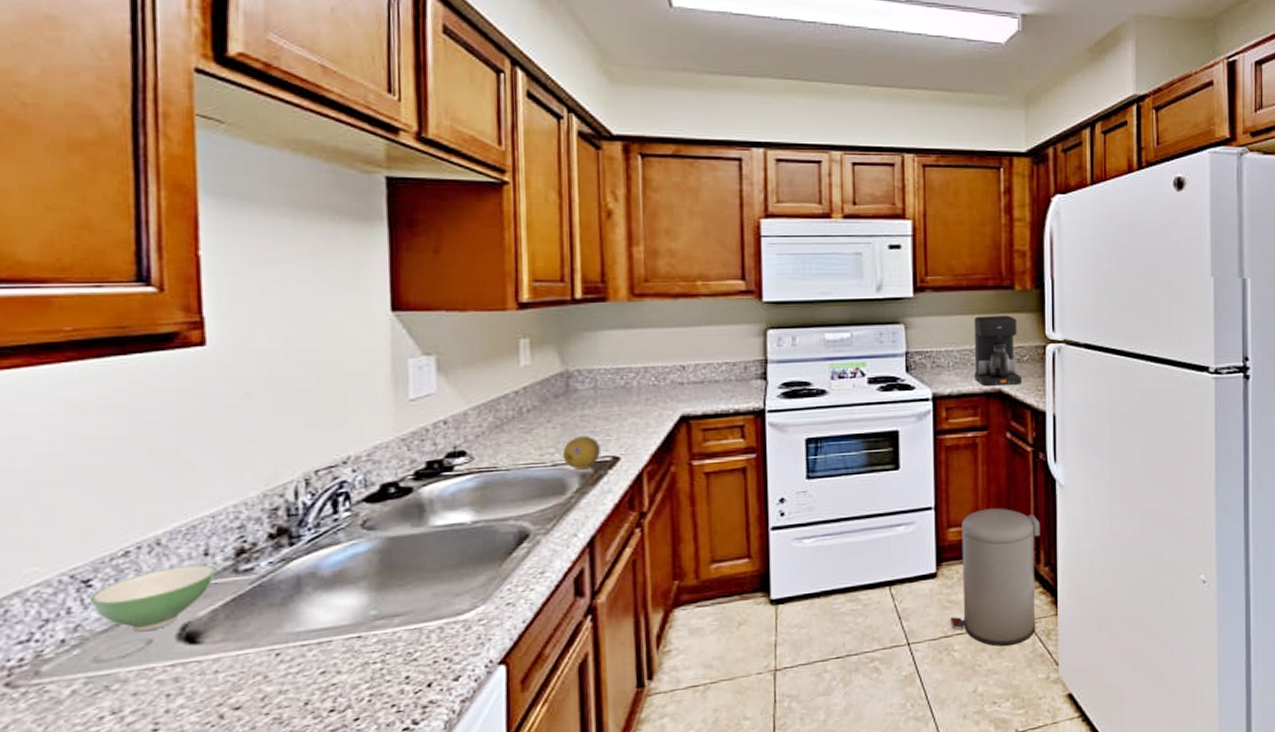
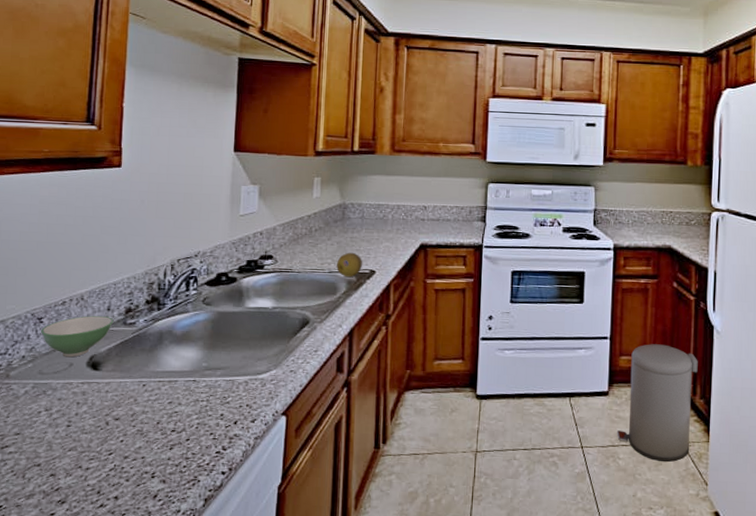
coffee maker: present [973,315,1022,387] -> none [649,184,689,244]

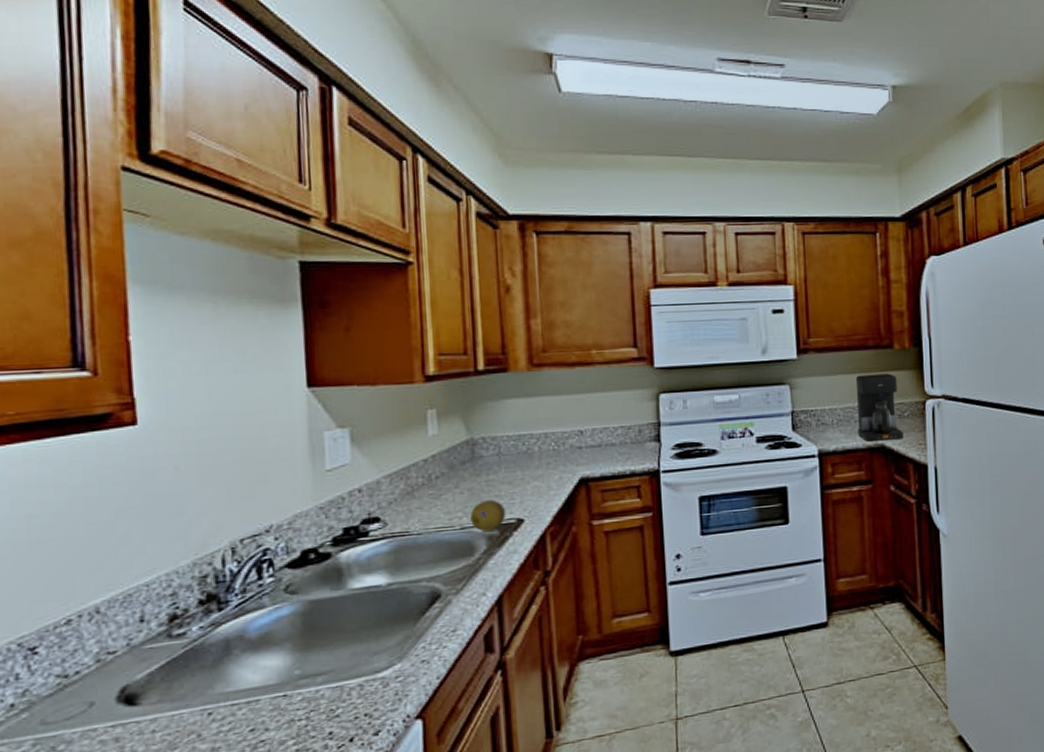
bowl: present [40,315,114,358] -> none [35,630,152,696]
pedal bin: present [616,344,698,462] -> none [841,558,926,692]
coffee maker: none [649,184,689,244] -> present [855,373,904,443]

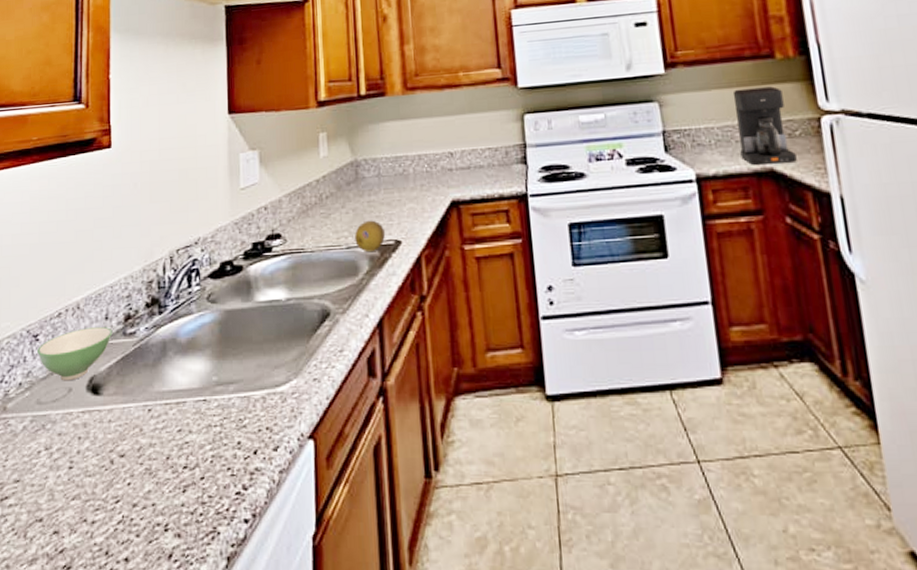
bowl: none [35,630,152,696] -> present [36,326,113,381]

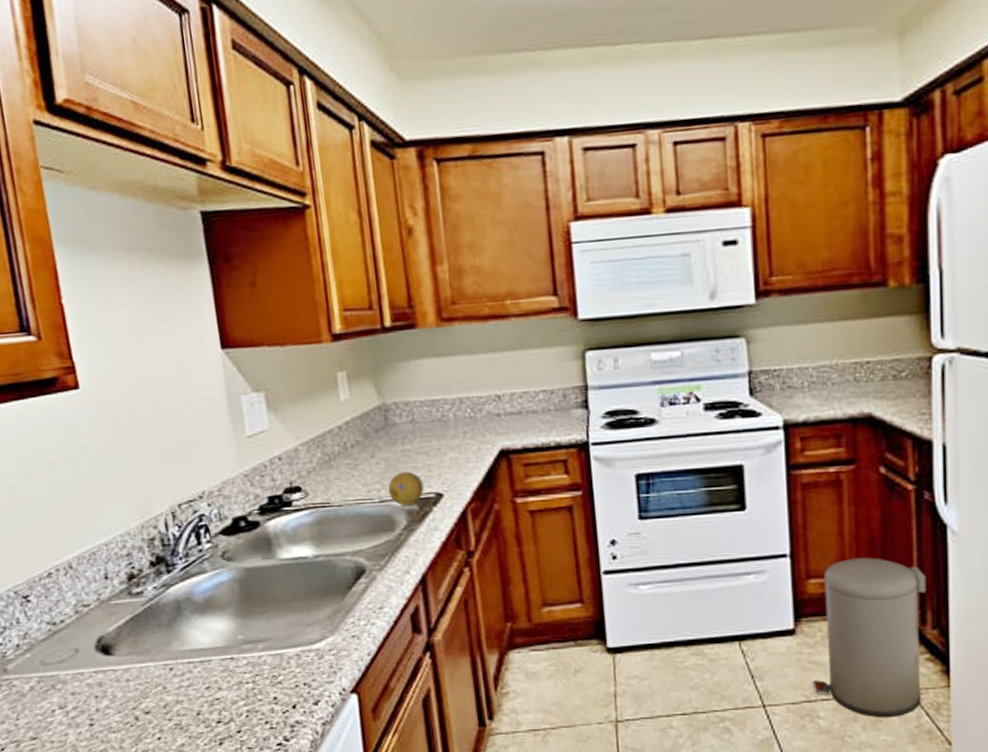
bowl: present [36,326,113,381] -> none [29,586,116,642]
coffee maker: present [732,86,797,166] -> none [833,320,899,412]
pedal bin: none [743,305,854,477] -> present [811,557,926,717]

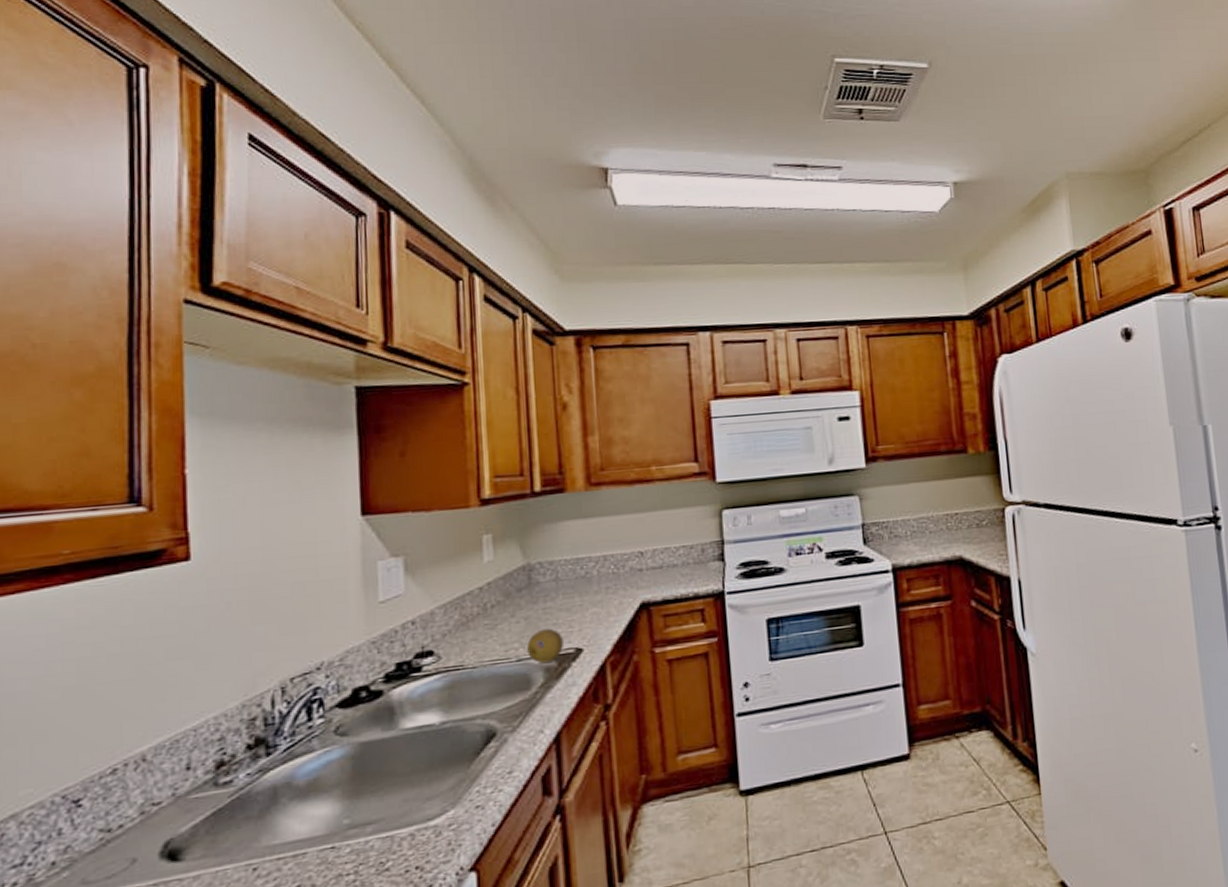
pedal bin: present [811,557,926,717] -> none [926,681,1019,832]

